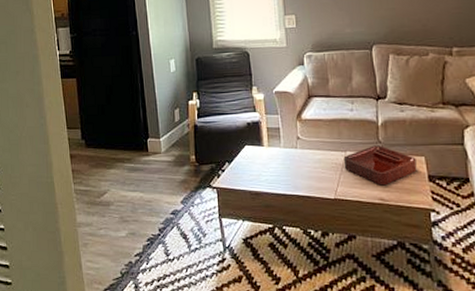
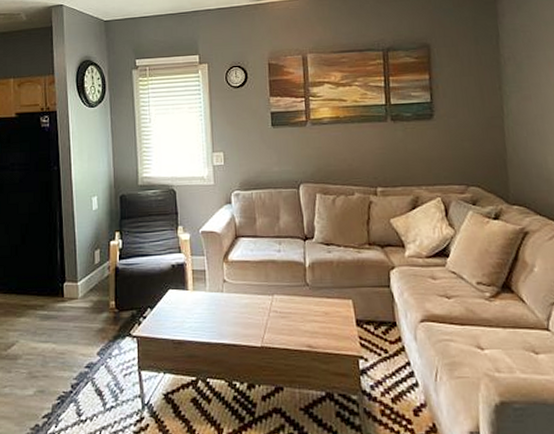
decorative tray: present [343,145,417,186] -> none [270,288,345,332]

